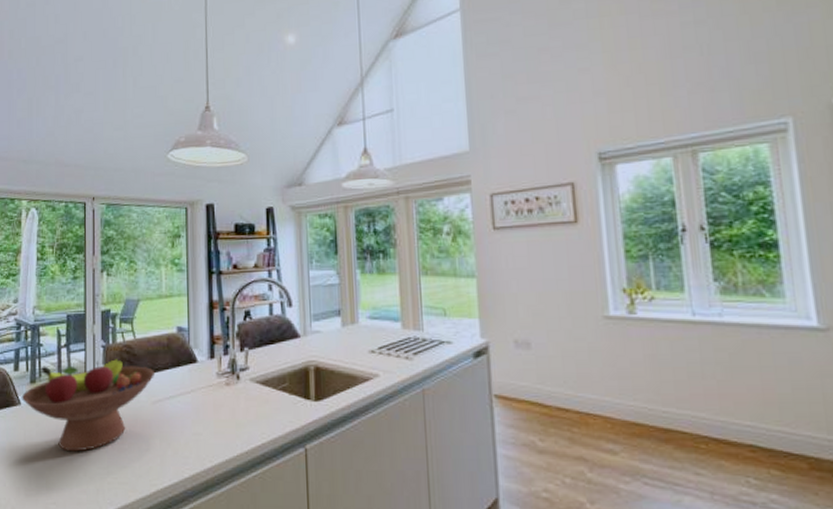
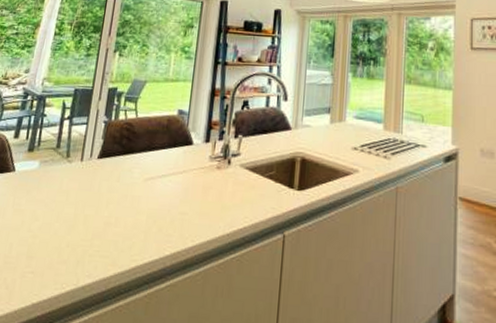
fruit bowl: present [21,359,156,452] -> none [16,135,152,223]

